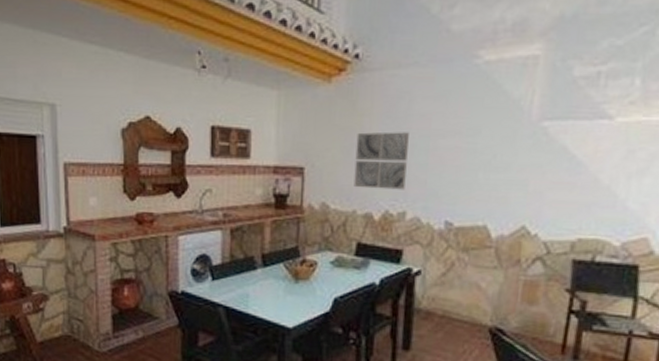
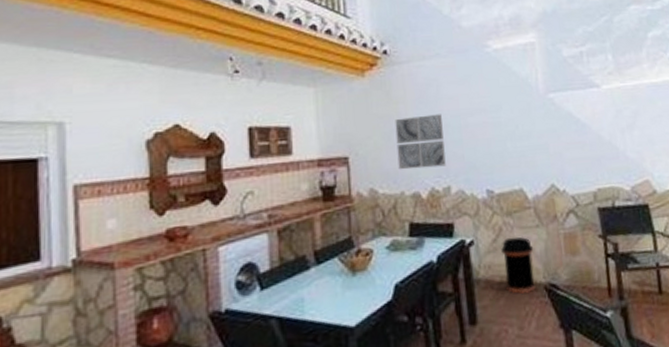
trash can: none [447,274,486,332] -> present [501,236,535,294]

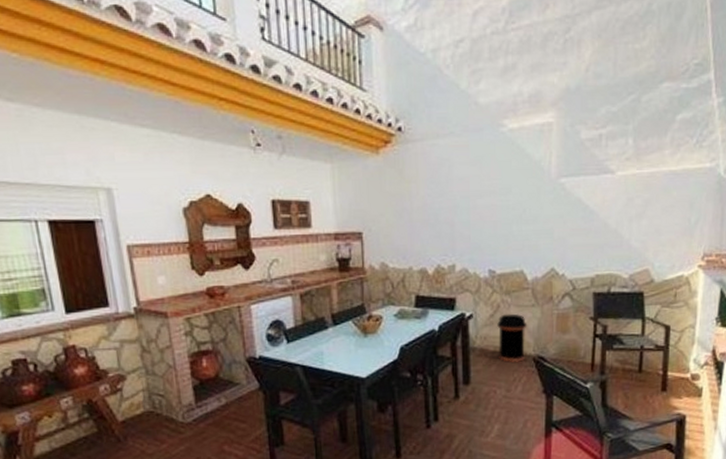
wall art: present [395,114,446,170] -> none [406,195,452,247]

